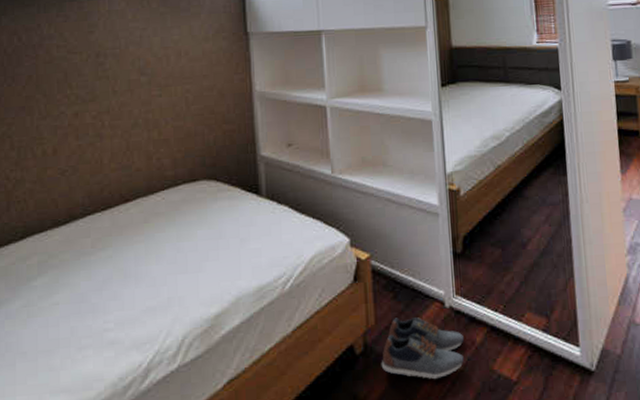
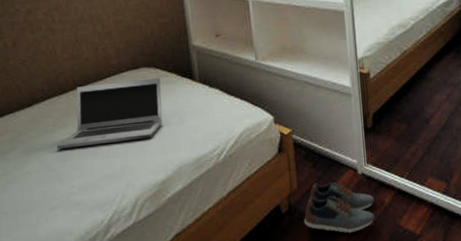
laptop: none [94,192,222,275] -> present [57,78,163,149]

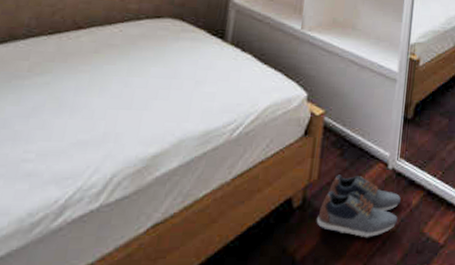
laptop: present [57,78,163,149] -> none [24,28,185,102]

